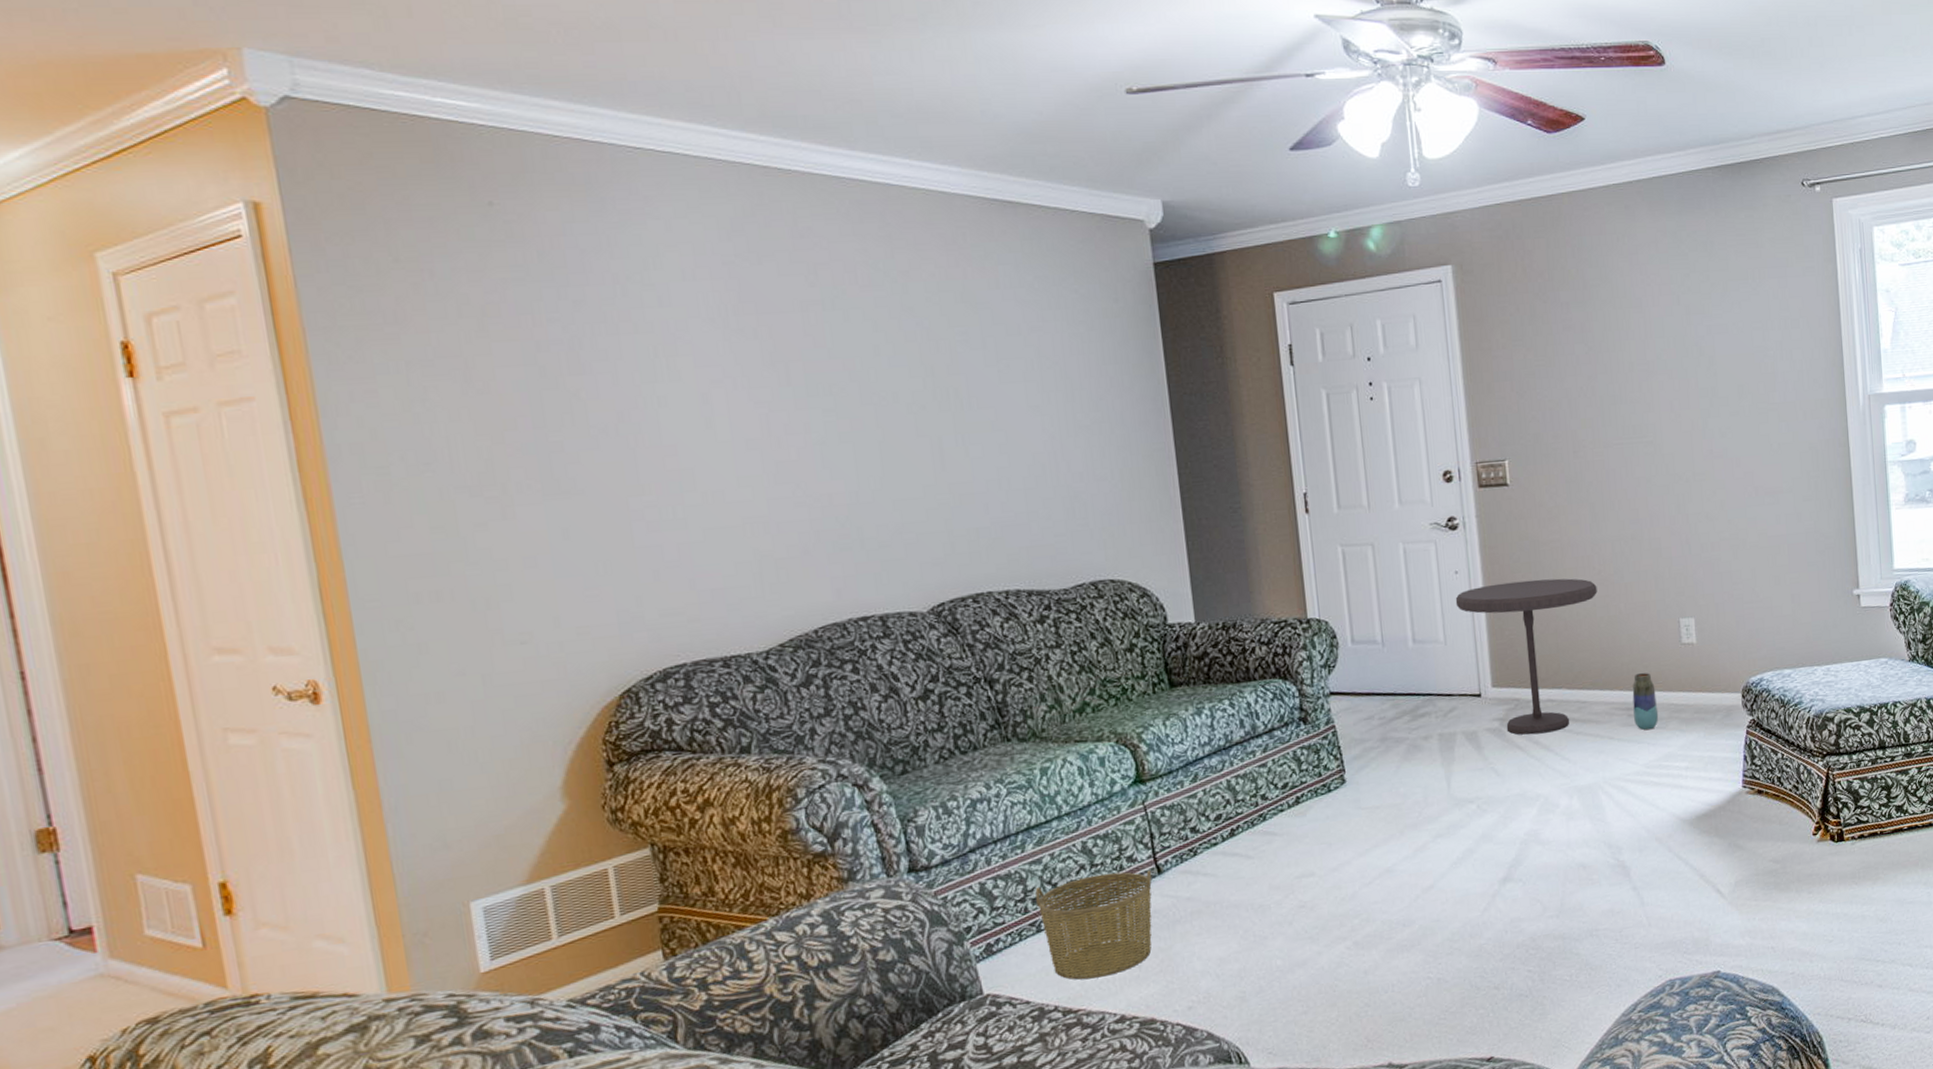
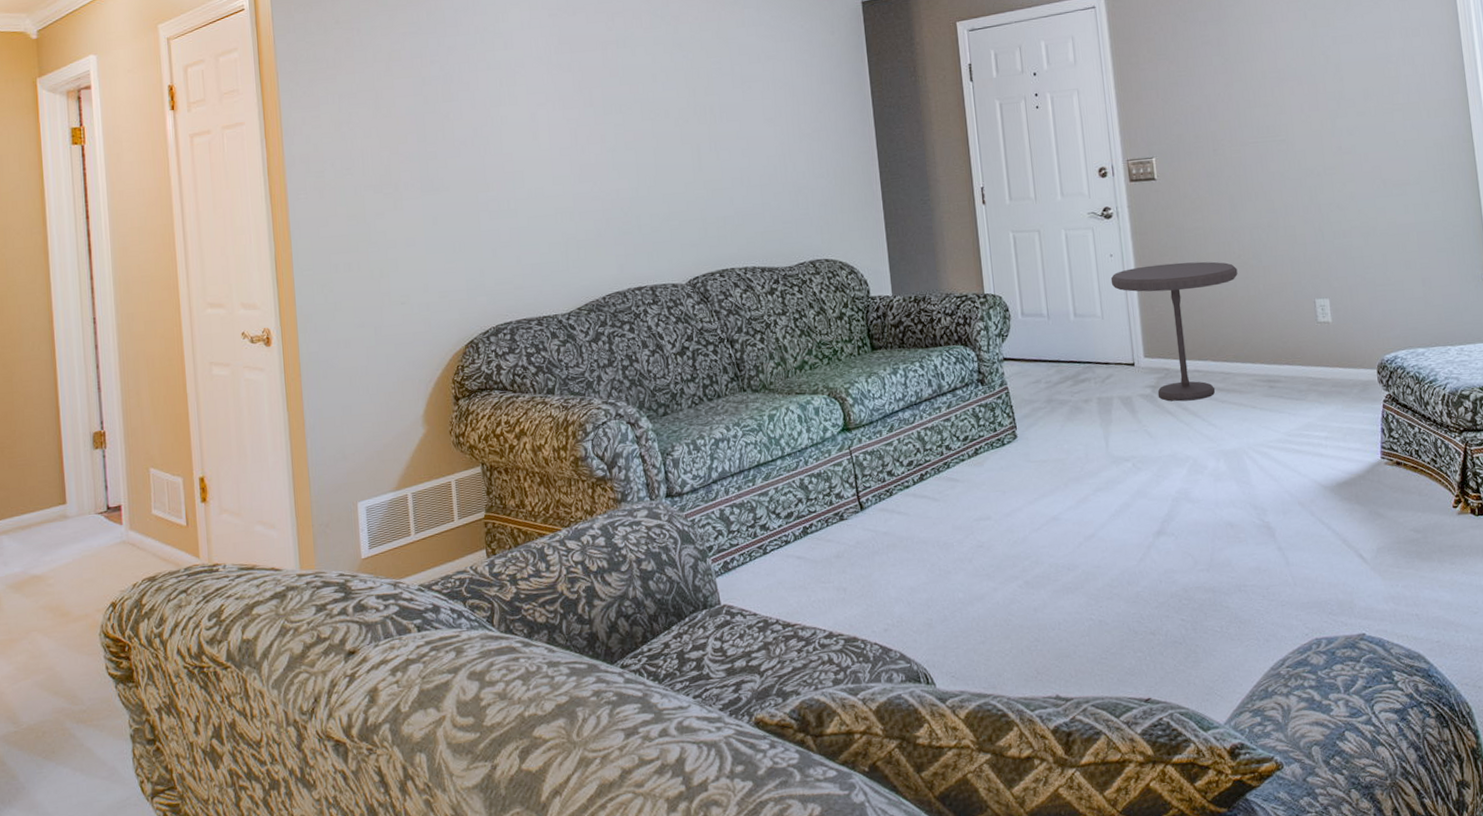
basket: present [1035,870,1152,980] -> none [763,506,856,598]
vase: present [1632,673,1659,731] -> none [1272,348,1299,401]

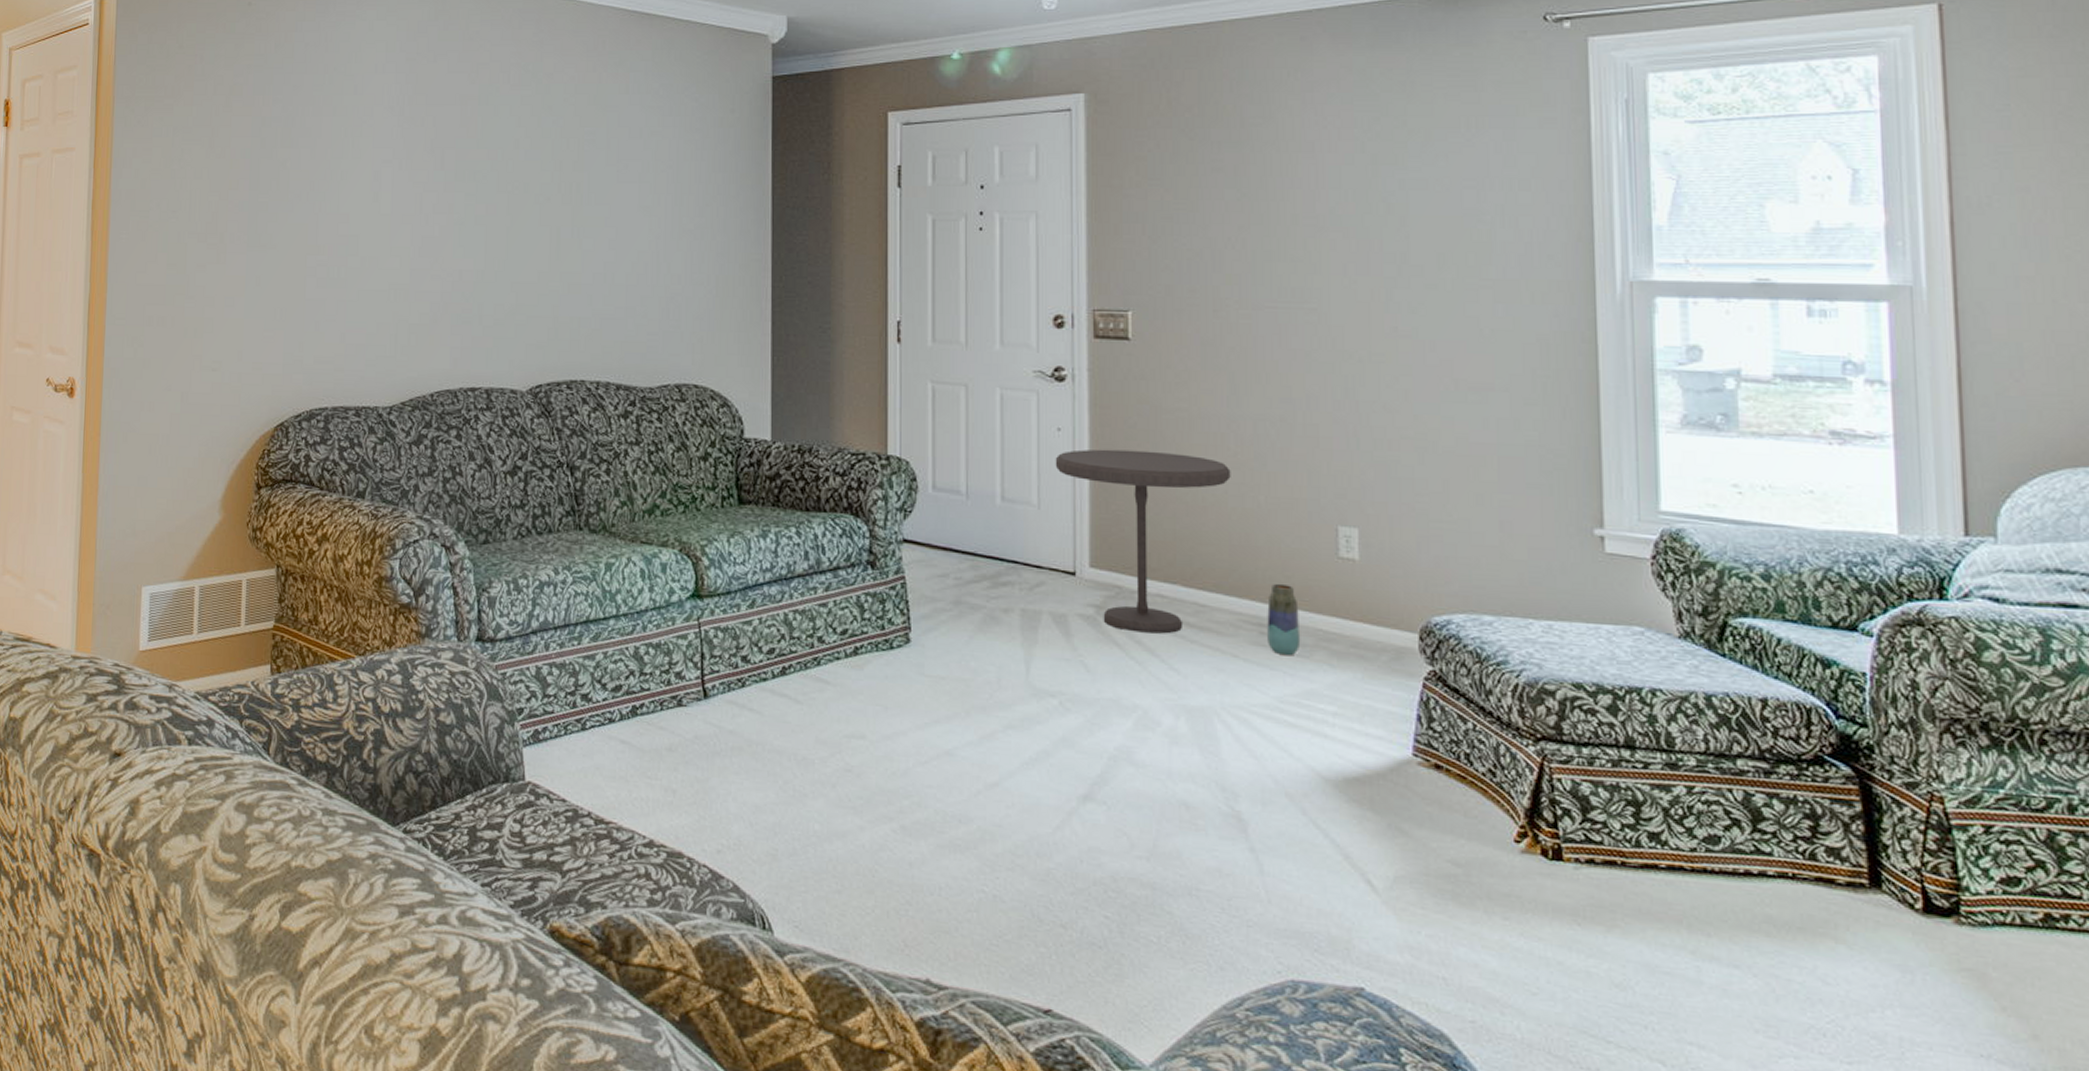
vase: none [1272,348,1299,401] -> present [1266,584,1301,656]

